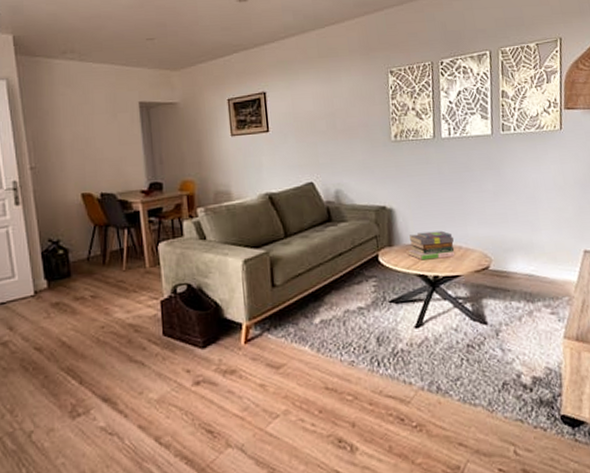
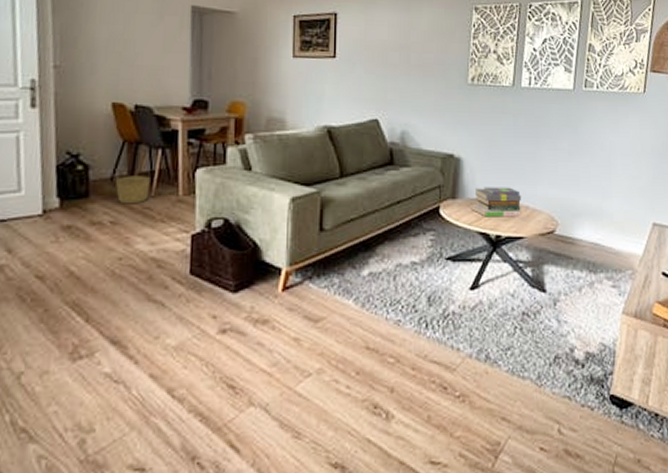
basket: none [91,253,121,280] -> present [115,175,150,204]

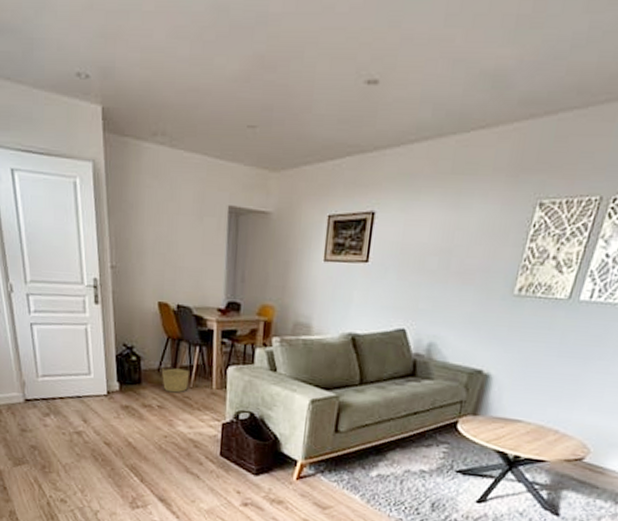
books: present [472,187,522,217] -> none [492,406,553,440]

